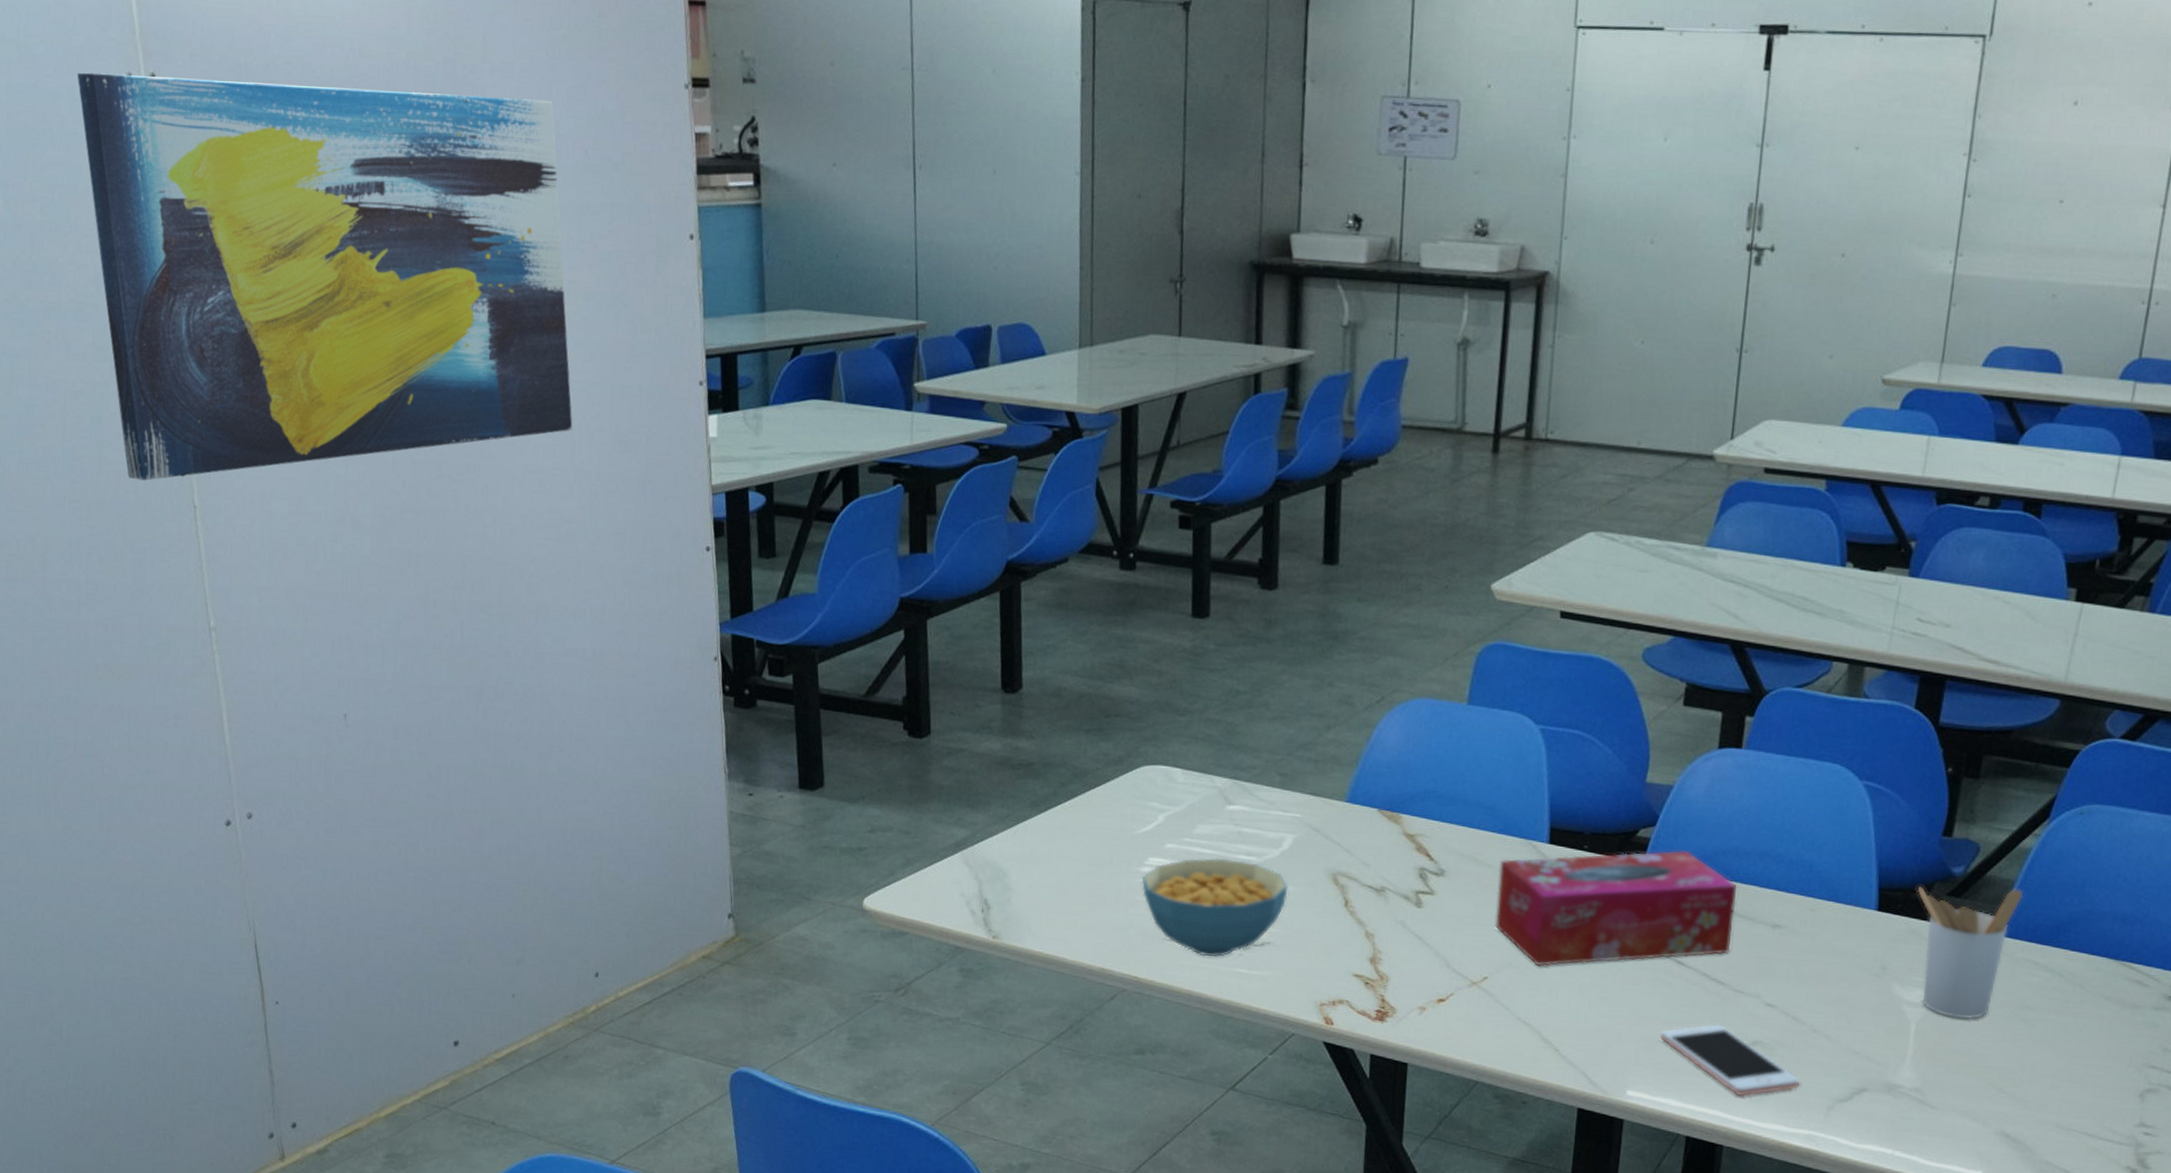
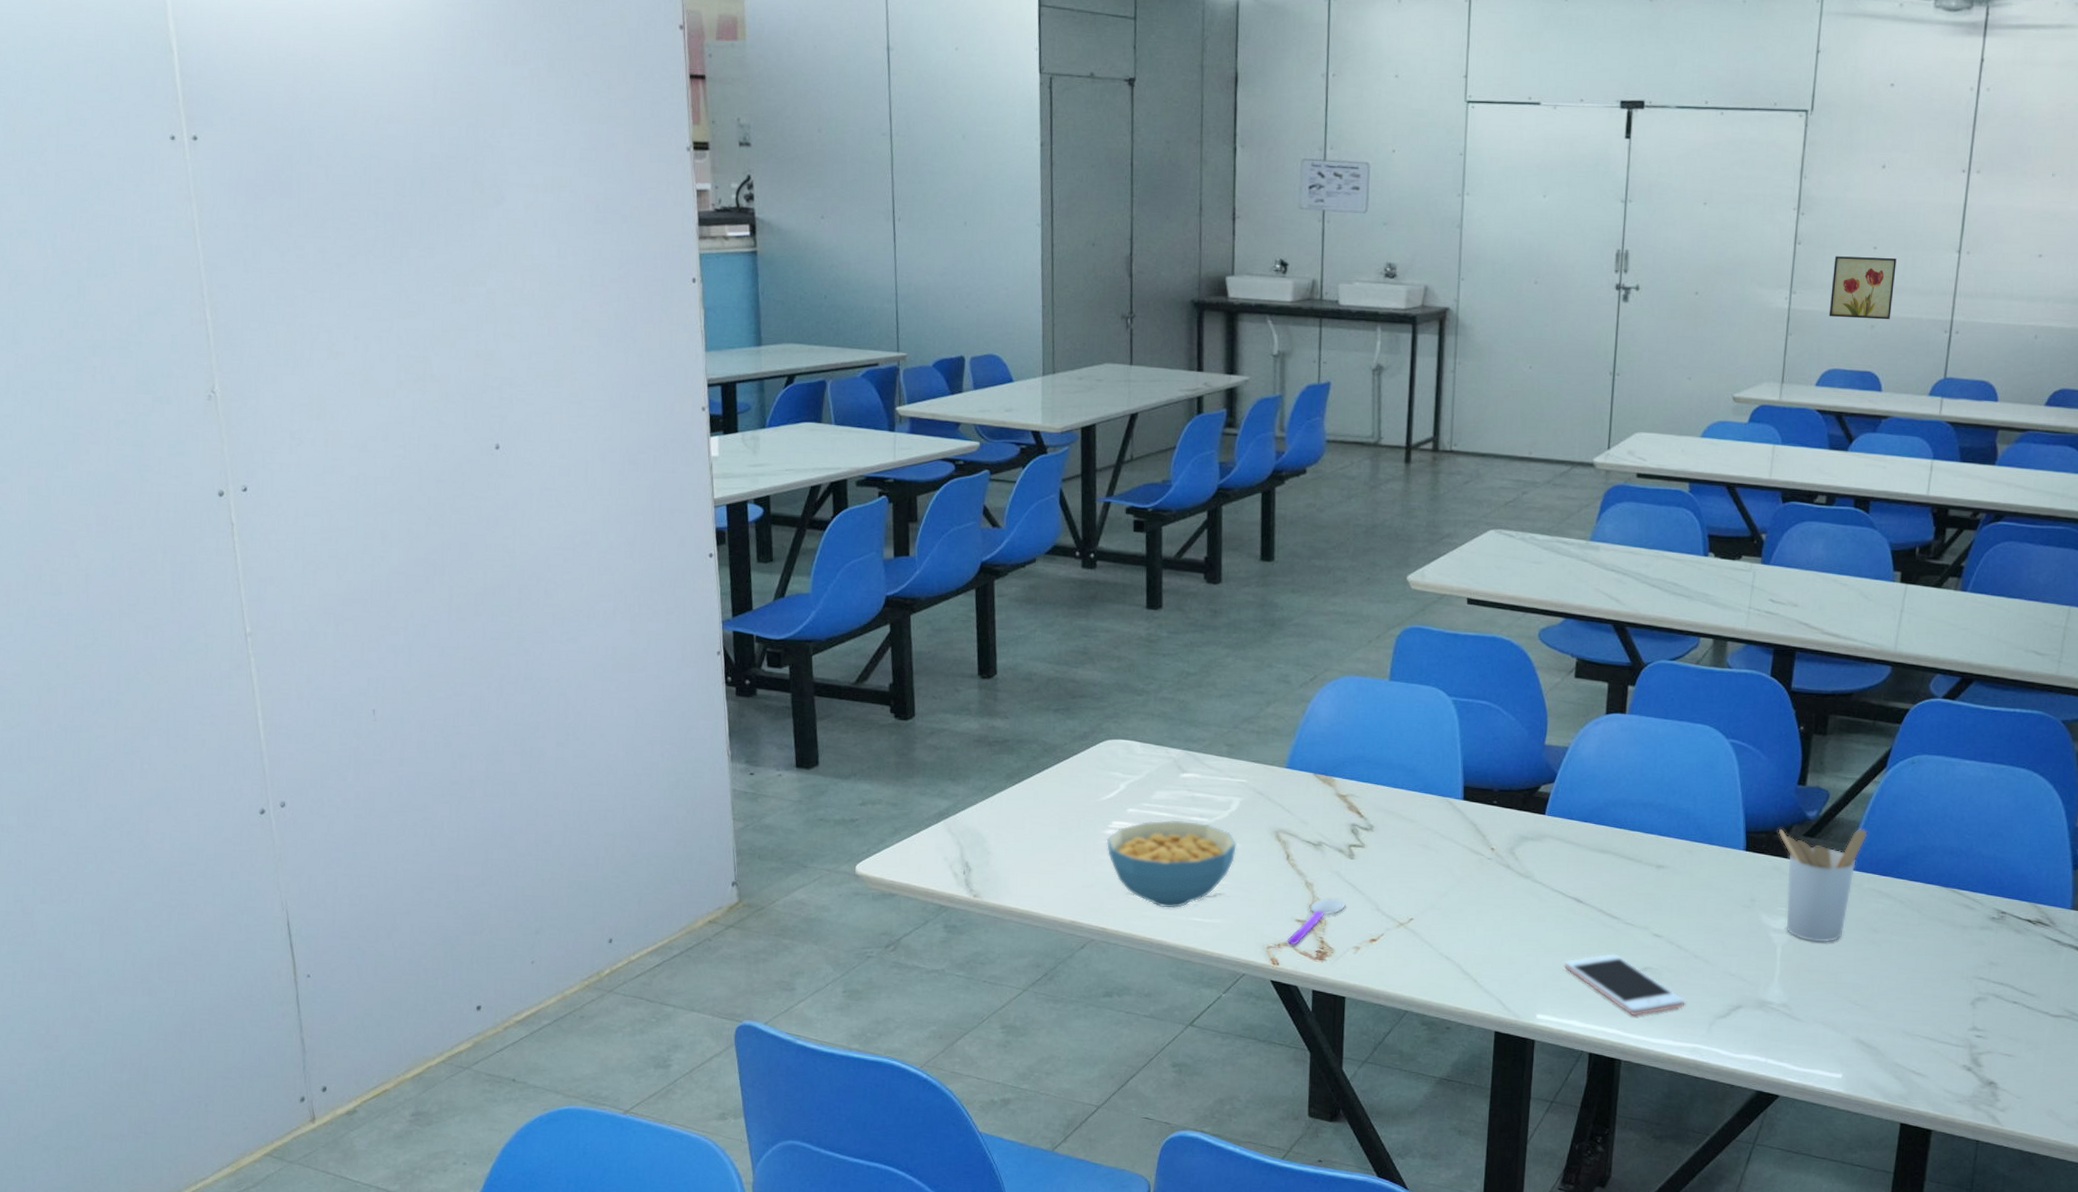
wall art: present [78,72,573,481] -> none [123,134,586,501]
spoon: none [1342,950,1411,1003] -> present [1287,898,1346,945]
tissue box: present [1495,850,1737,966] -> none [1419,802,1625,907]
wall art: none [2001,211,2087,288] -> present [1829,256,1897,320]

